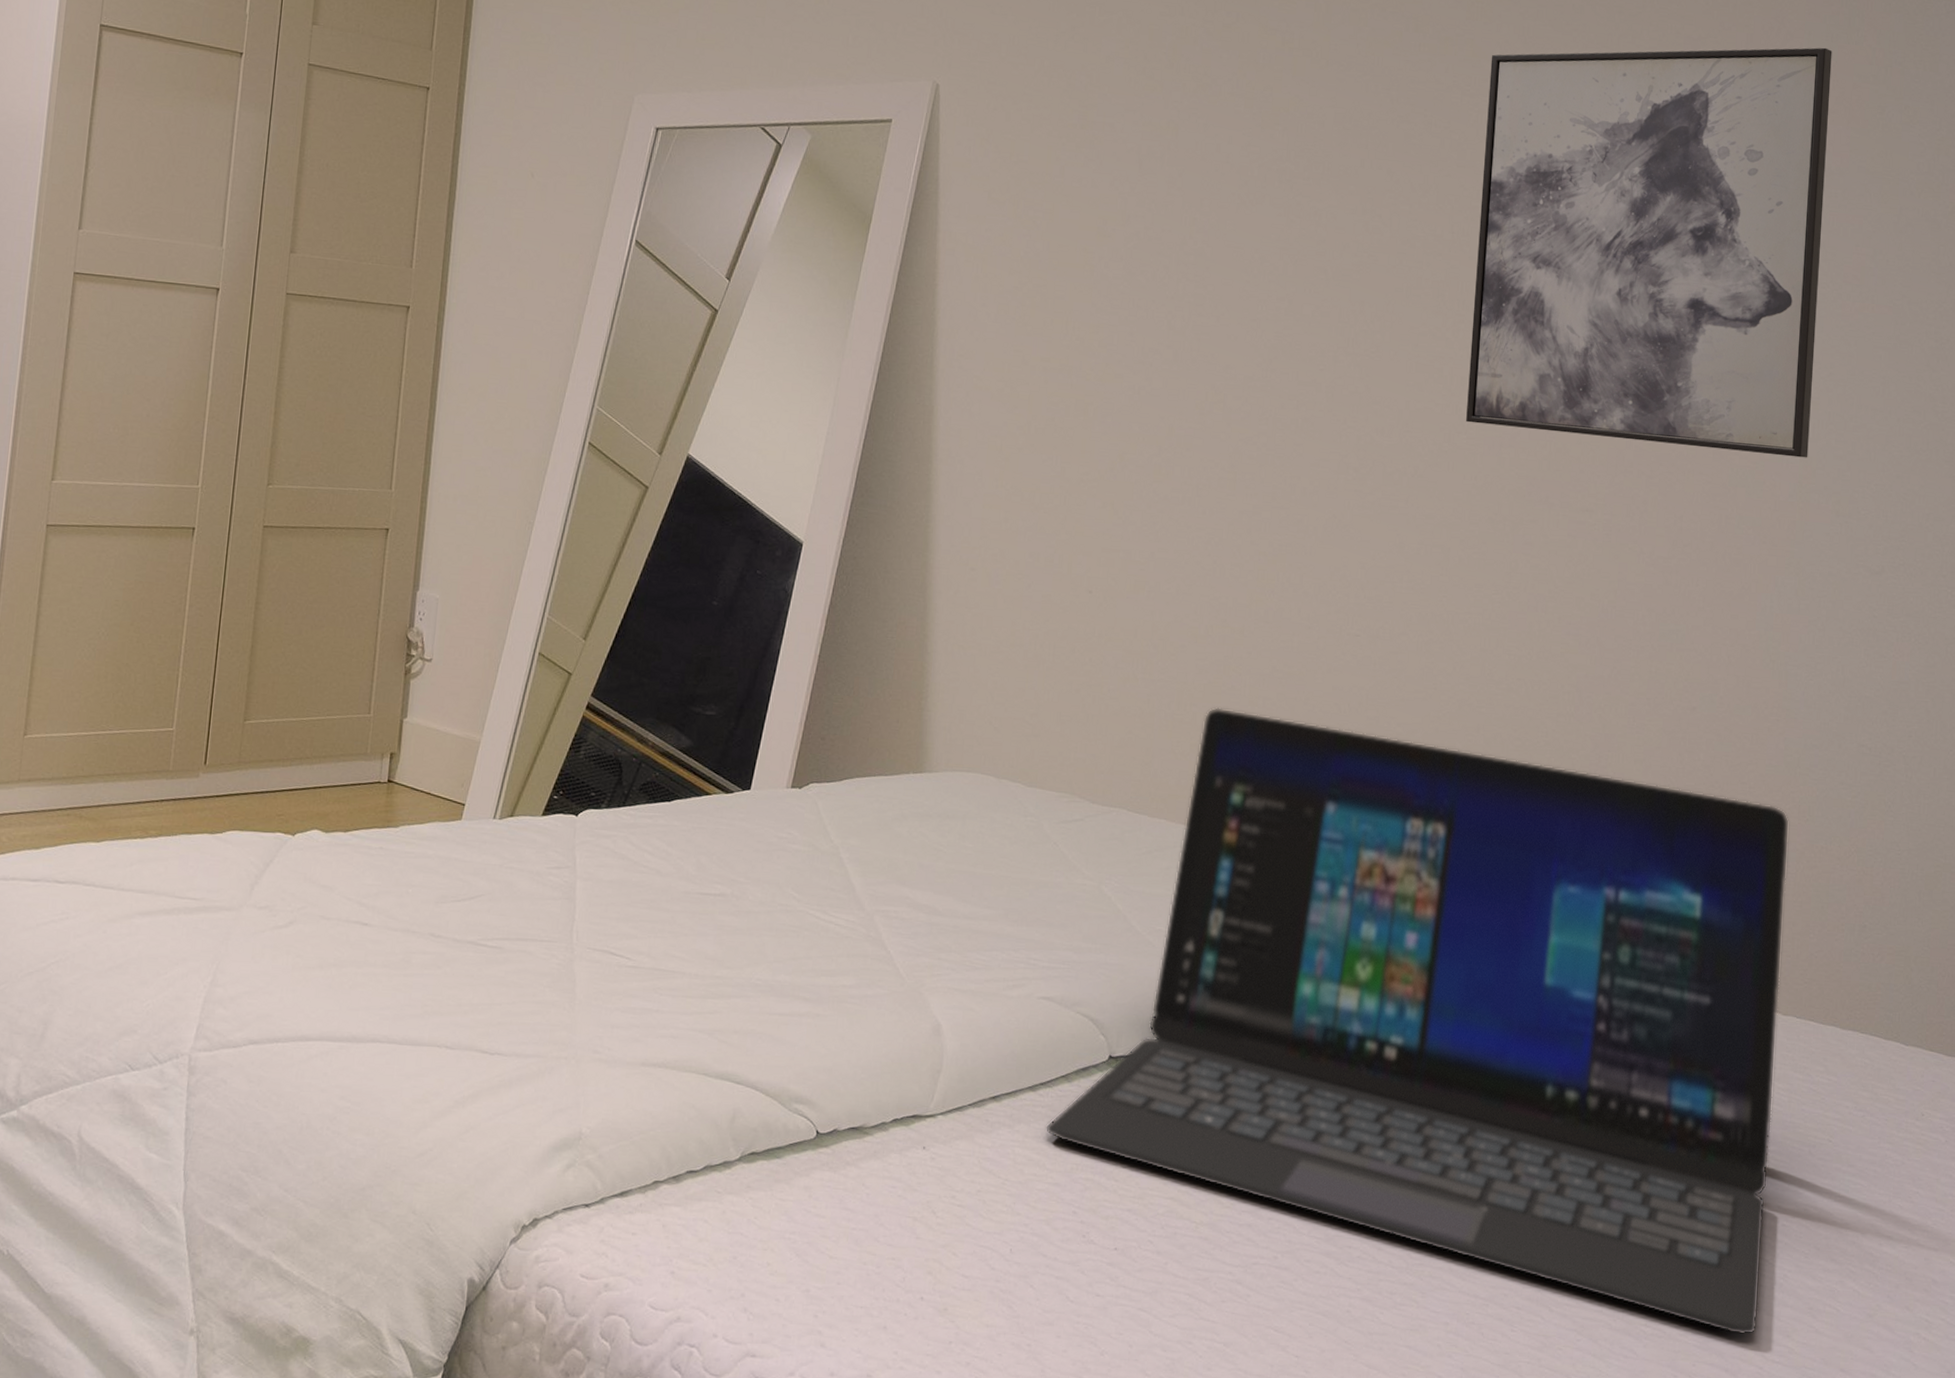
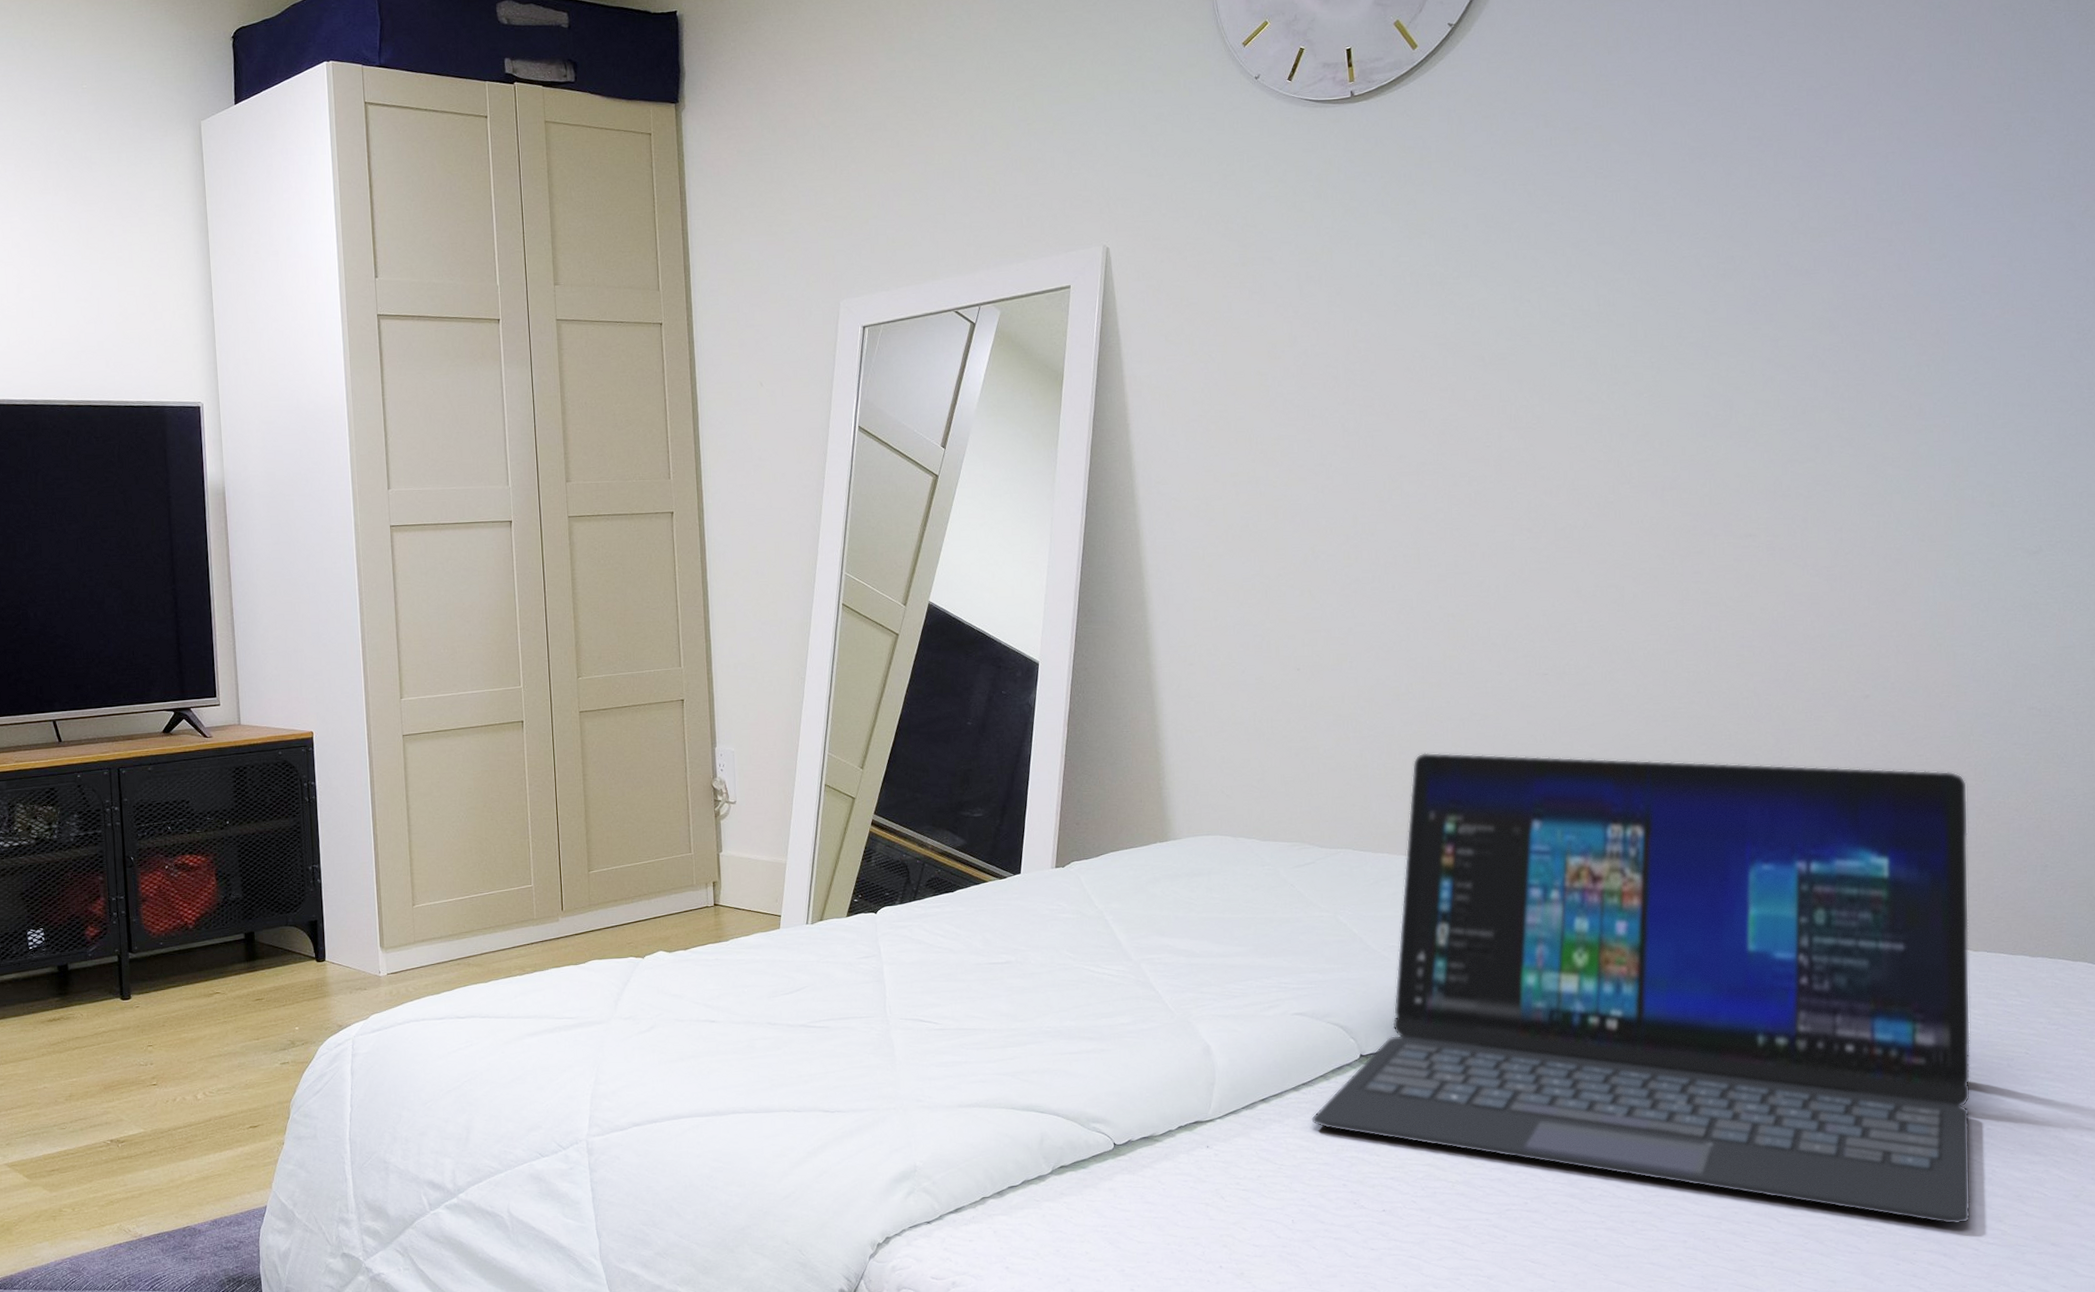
wall art: present [1466,47,1832,458] -> none [1620,76,1959,473]

